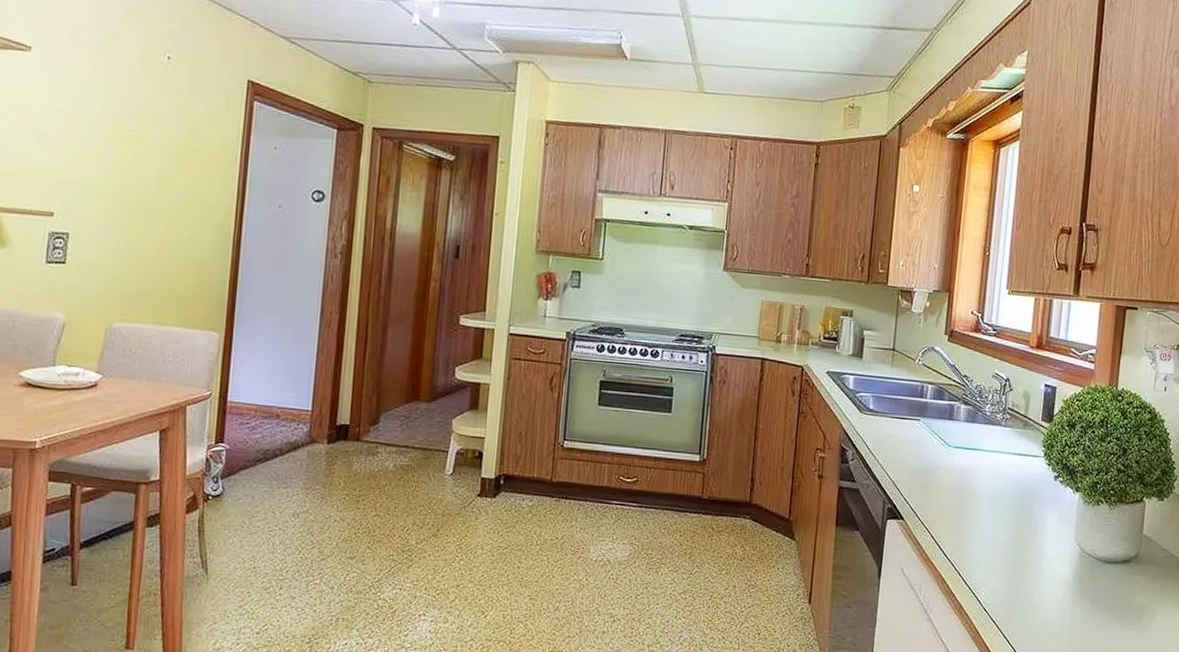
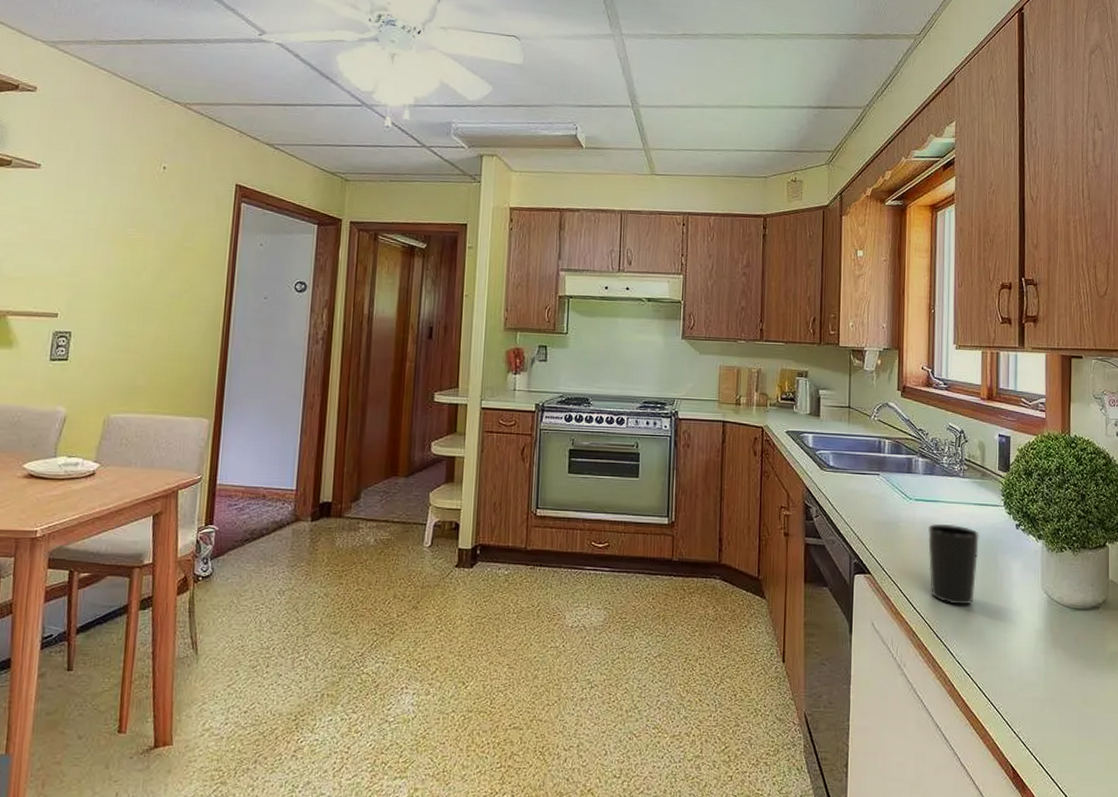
cup: none [963,472,1018,554] -> present [928,524,980,605]

